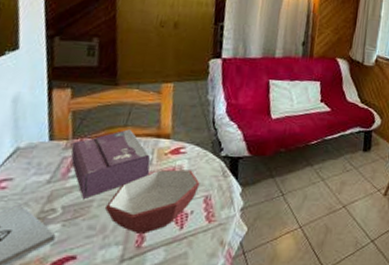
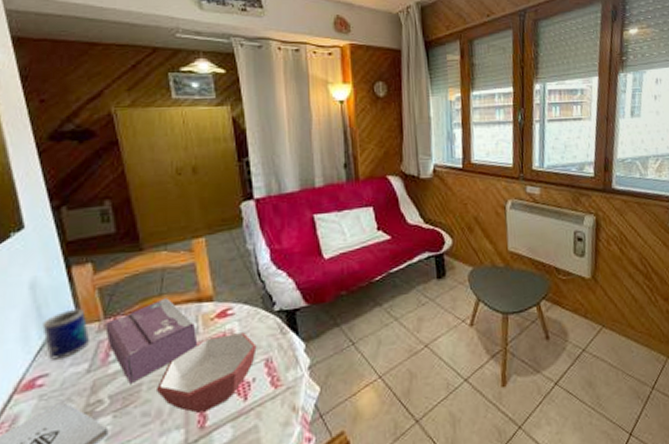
mug: none [15,125,57,168] -> present [42,308,91,360]

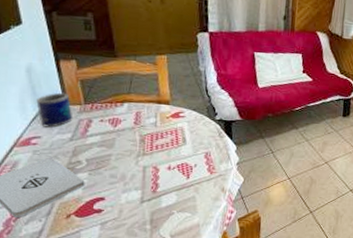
tissue box: present [105,298,198,384] -> none [85,96,156,153]
bowl: present [155,332,257,413] -> none [121,130,200,182]

